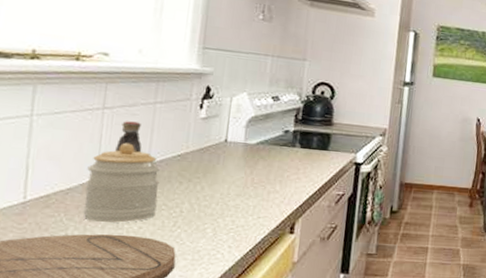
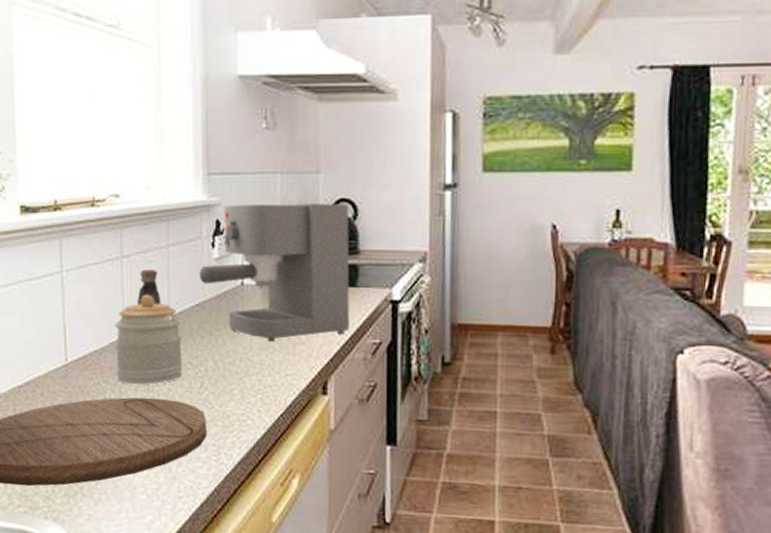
coffee maker: none [184,76,328,191] -> present [199,204,350,343]

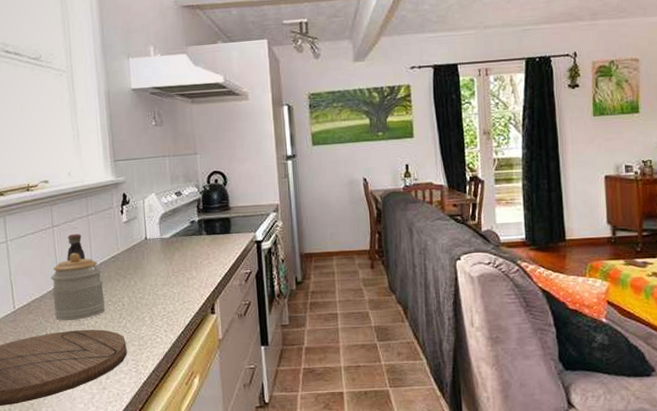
coffee maker: present [199,204,350,343] -> none [112,175,227,280]

